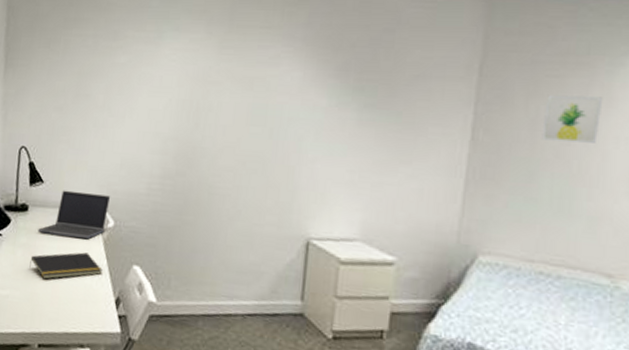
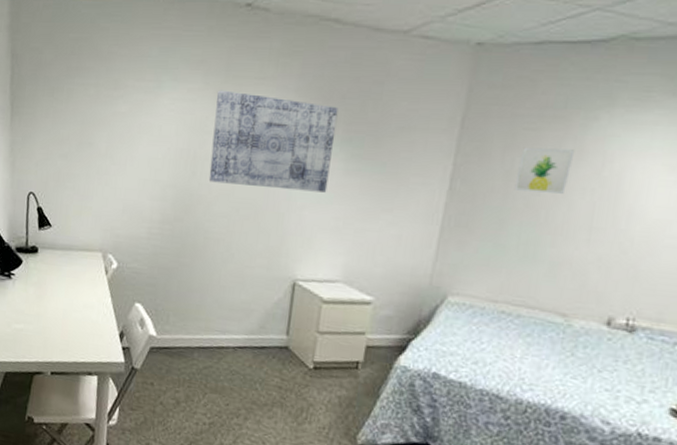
notepad: present [29,252,103,280] -> none [41,290,108,315]
laptop computer: present [38,190,111,240] -> none [47,233,114,279]
wall art: none [212,39,349,144] -> present [208,90,339,193]

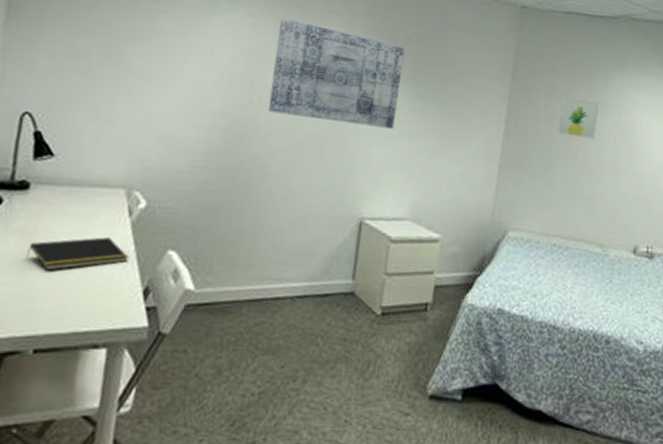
notepad: none [41,290,108,315] -> present [26,237,129,271]

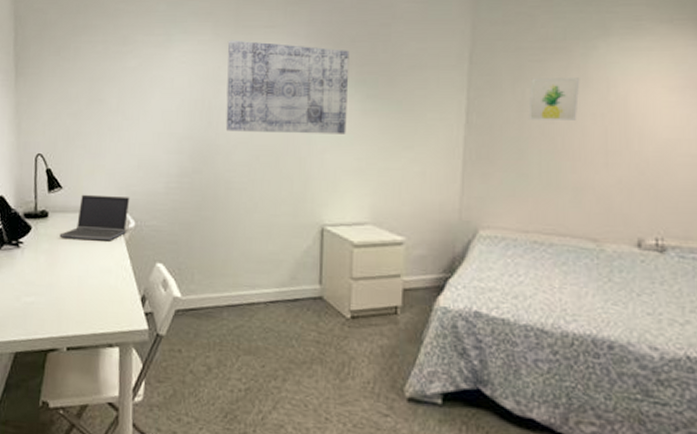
notepad: present [26,237,129,271] -> none [53,254,127,283]
laptop computer: none [41,165,144,223] -> present [59,194,130,241]

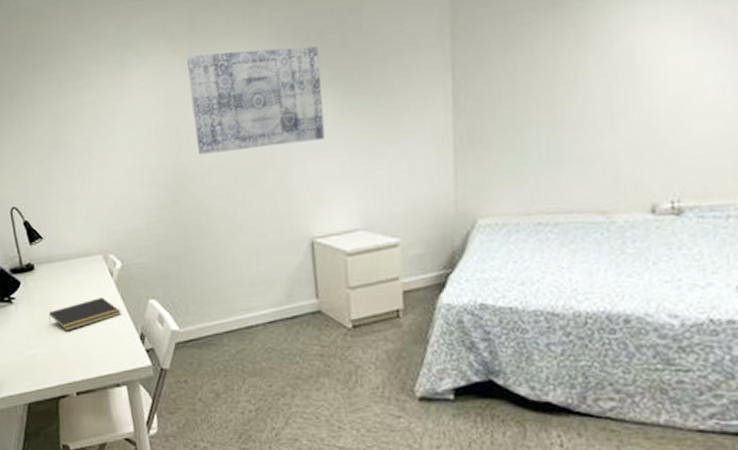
notepad: none [53,254,127,283] -> present [48,297,121,332]
laptop computer: present [59,194,130,241] -> none [49,238,114,288]
wall art: present [528,78,580,120] -> none [521,35,578,93]

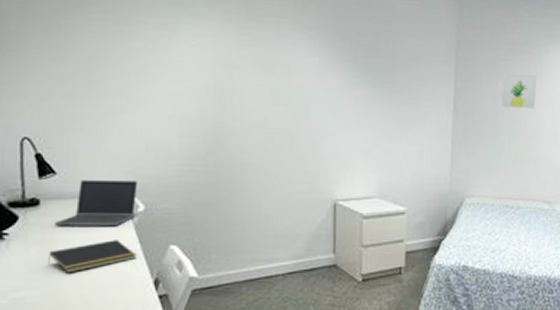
laptop computer: none [49,238,114,288] -> present [54,179,138,227]
wall art: present [186,45,325,155] -> none [239,27,356,118]
wall art: none [521,35,578,93] -> present [501,74,537,109]

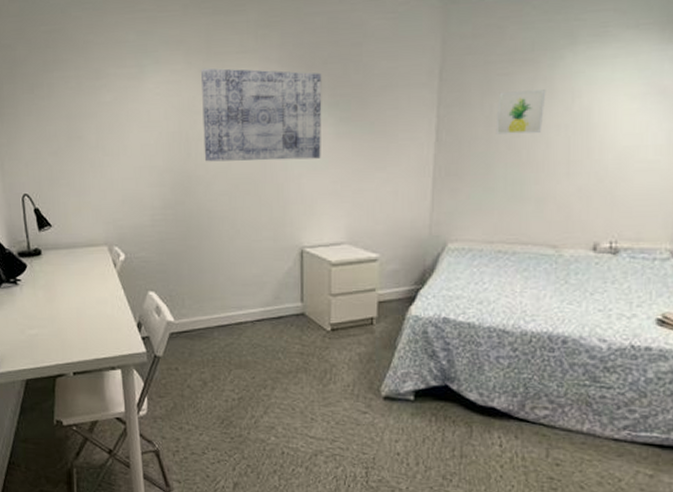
notepad: present [48,240,137,273] -> none [52,286,121,315]
laptop computer: present [54,179,138,227] -> none [54,230,118,274]
wall art: none [239,27,356,118] -> present [200,68,322,162]

